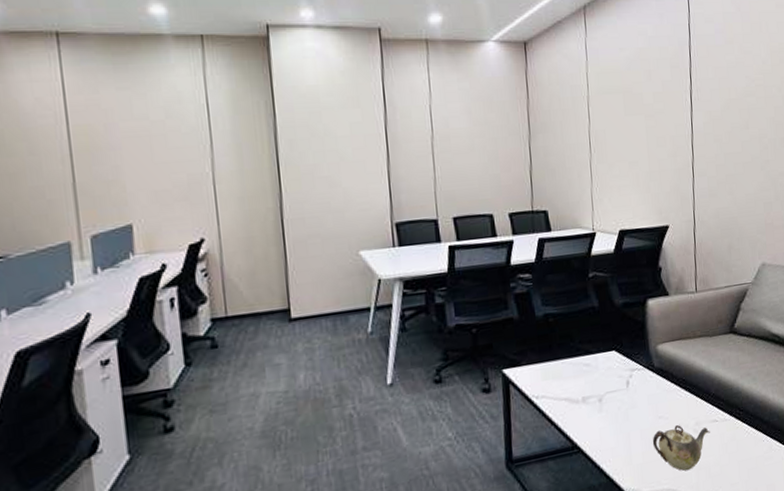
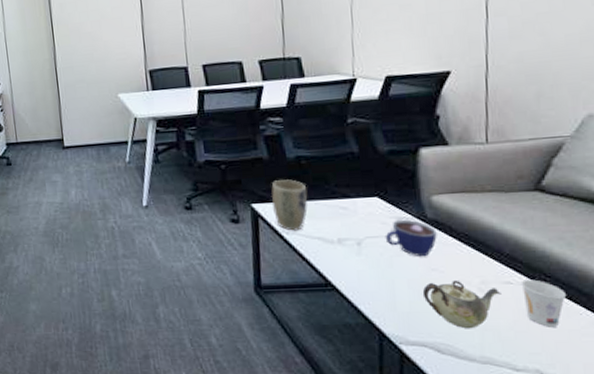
plant pot: none [521,339,555,395] -> present [271,179,308,231]
cup: none [621,370,662,406] -> present [385,219,437,257]
cup: none [723,414,754,457] -> present [521,279,567,327]

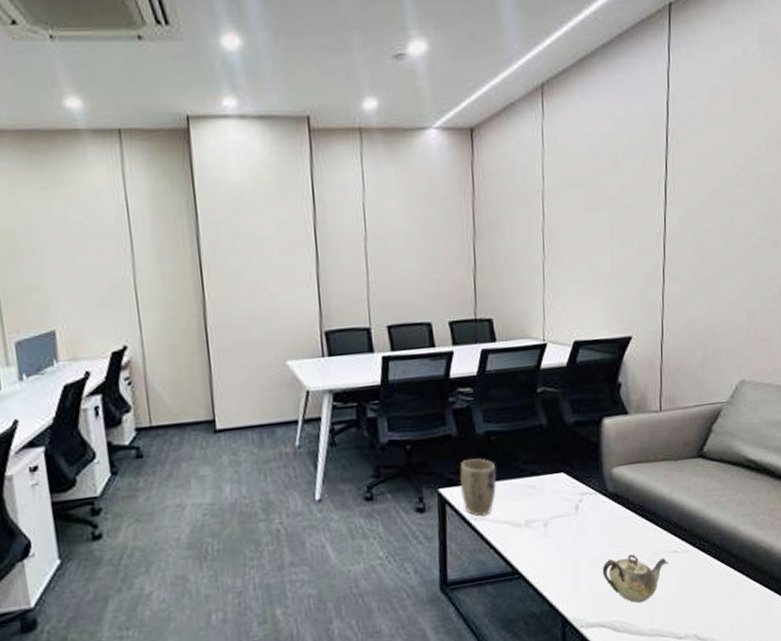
cup: present [385,219,437,257] -> none [569,494,616,533]
cup: present [521,279,567,327] -> none [684,546,720,592]

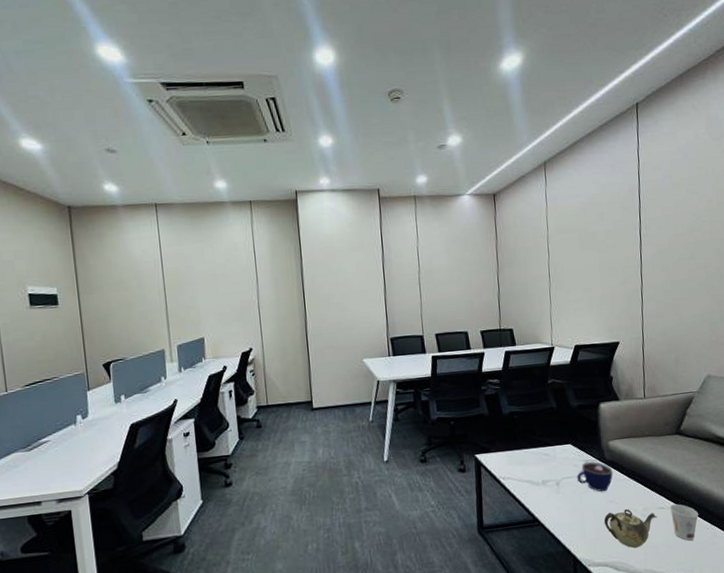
plant pot: present [459,458,497,516] -> none [490,432,519,476]
cup: none [569,494,616,533] -> present [576,461,613,492]
cup: none [684,546,720,592] -> present [669,504,699,541]

